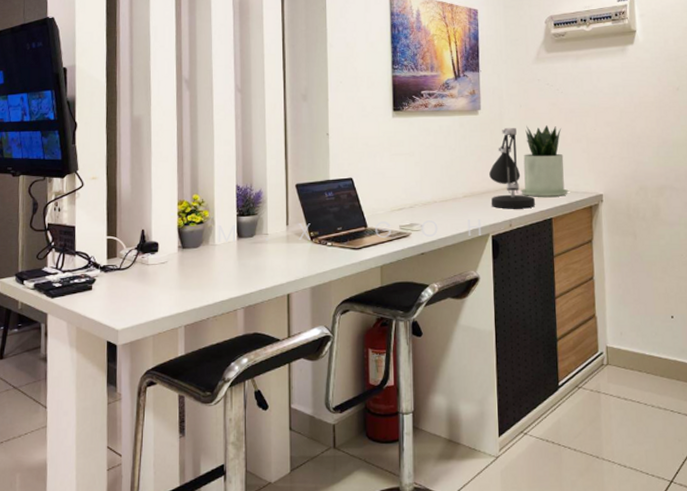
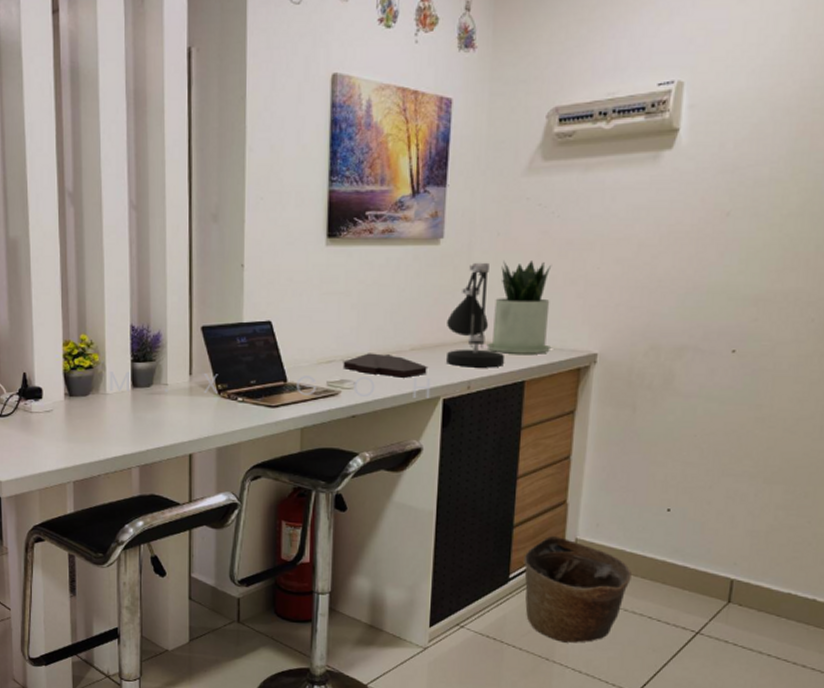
papers: none [411,200,478,220] -> present [343,353,429,378]
basket: none [568,345,653,440] -> present [523,535,632,643]

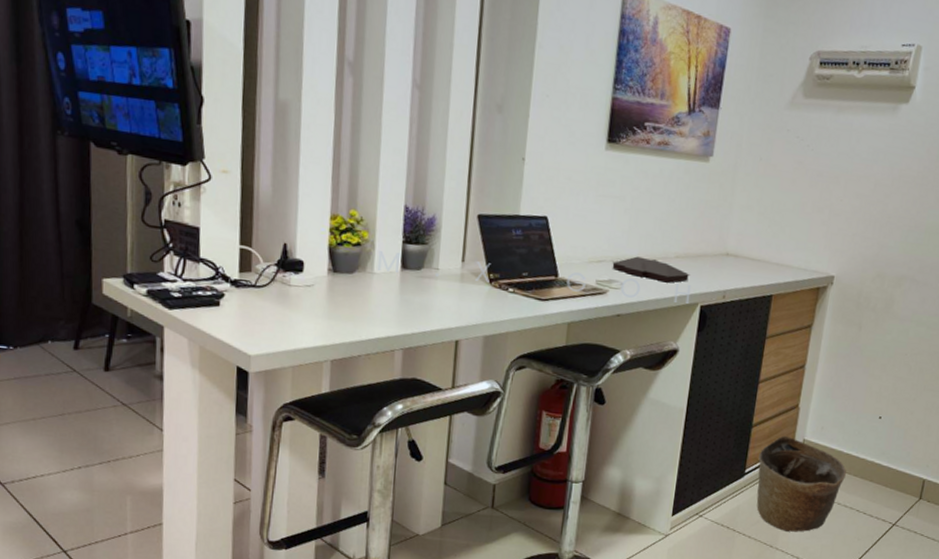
desk lamp: present [445,262,505,368] -> none [705,182,758,281]
planter: present [486,261,552,354] -> none [742,184,804,272]

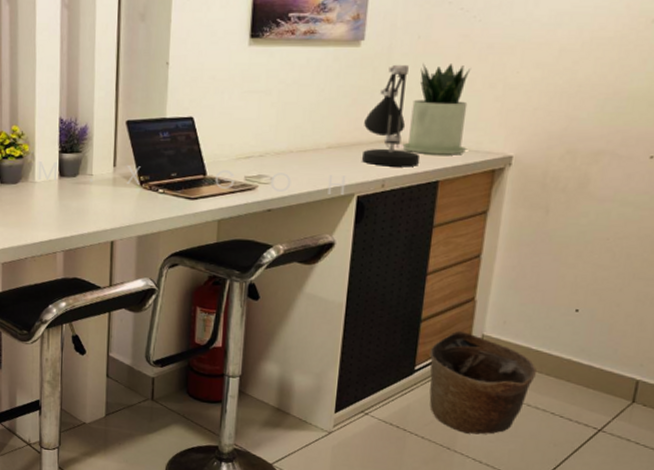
papers: present [612,256,690,283] -> none [260,150,344,175]
desk lamp: none [705,182,758,281] -> present [361,64,420,167]
planter: none [742,184,804,272] -> present [402,63,472,155]

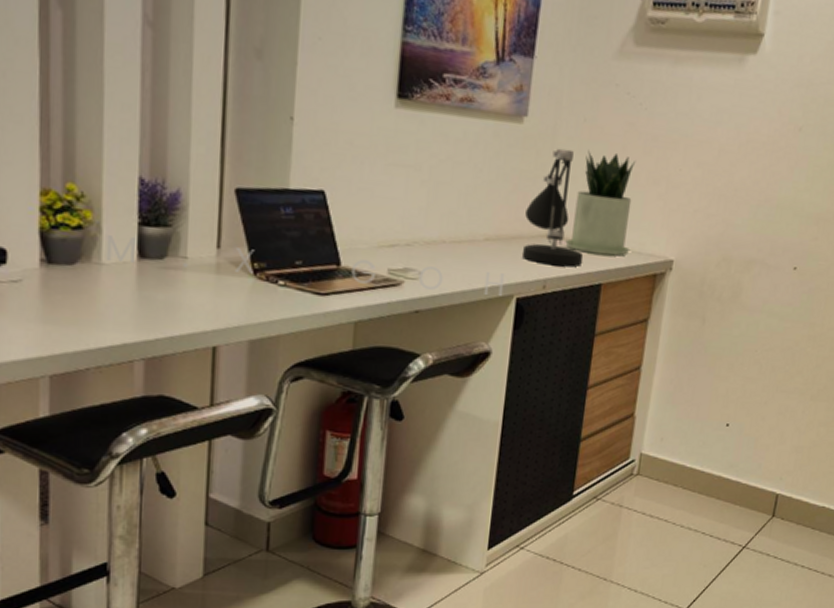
basket: present [429,330,536,435] -> none [587,449,690,561]

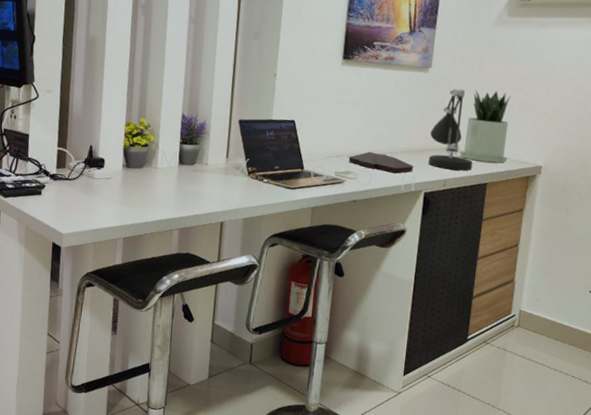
papers: none [407,239,503,271] -> present [348,151,415,174]

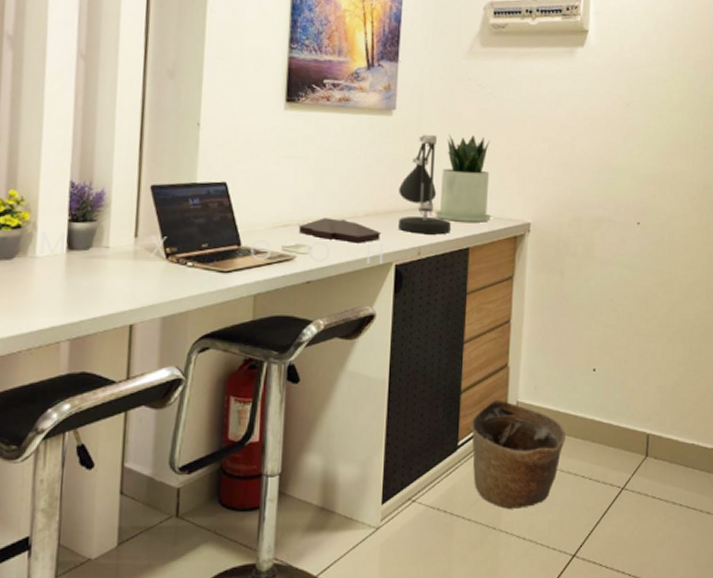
basket: none [479,306,561,395] -> present [471,399,566,509]

